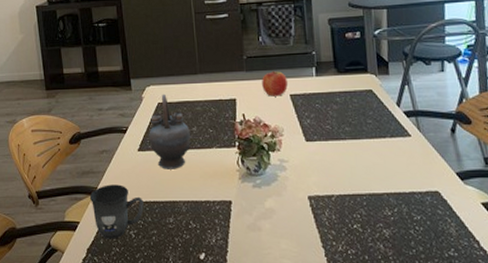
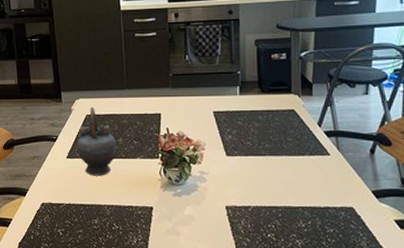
mug: present [89,184,144,239] -> none [21,187,71,236]
fruit: present [262,70,289,97] -> none [187,88,212,113]

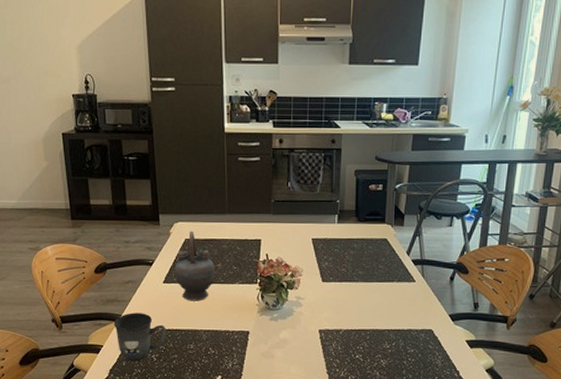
mug: none [21,187,71,236] -> present [113,312,166,362]

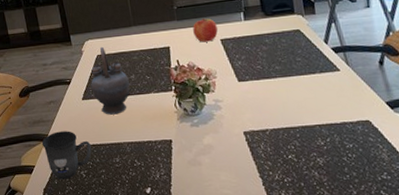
fruit: none [287,215,312,240] -> present [193,18,219,42]

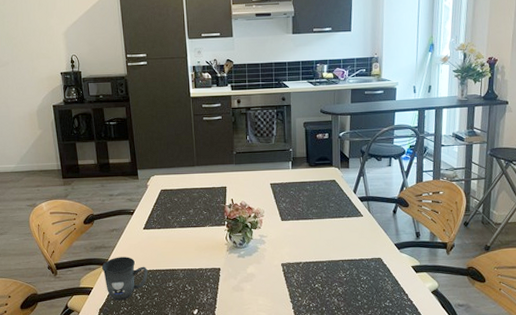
teapot: present [91,46,131,115] -> none [153,182,189,244]
fruit: present [193,18,219,42] -> none [248,163,270,185]

